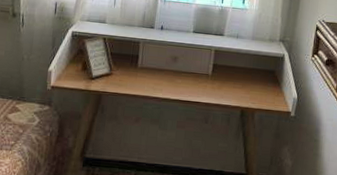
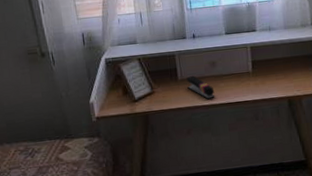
stapler: none [145,66,171,93] -> present [186,76,215,100]

